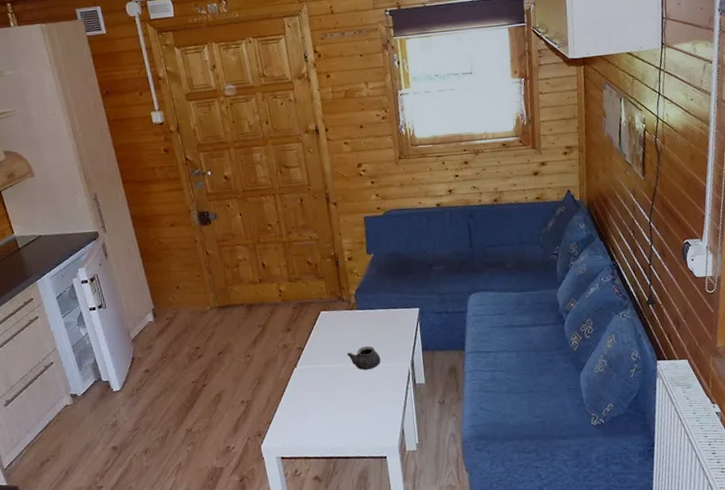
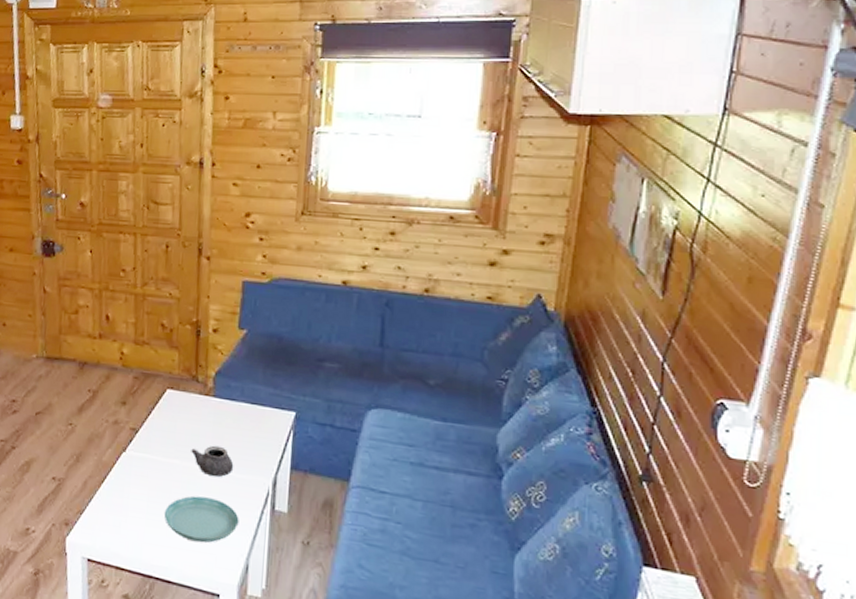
saucer: none [334,386,392,423] -> present [163,496,239,543]

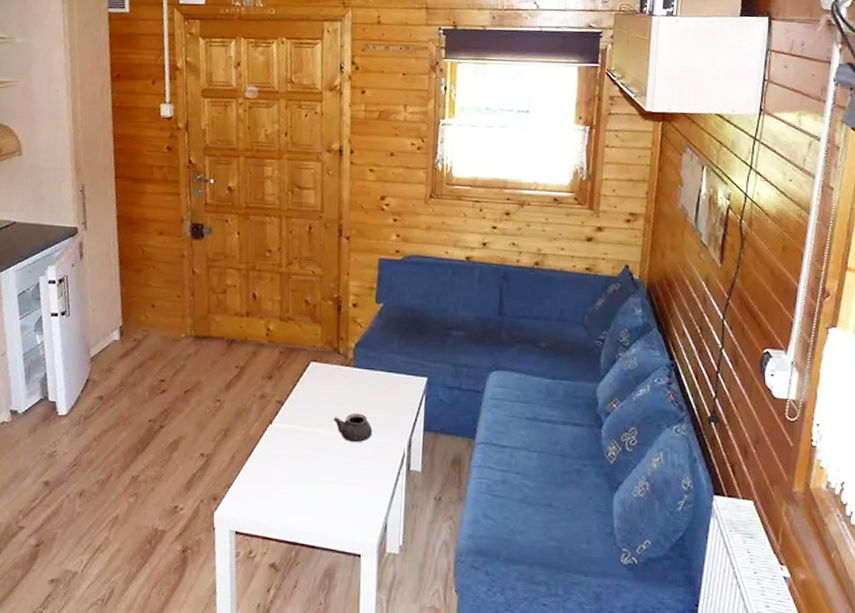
saucer: present [163,496,239,543] -> none [308,462,378,507]

